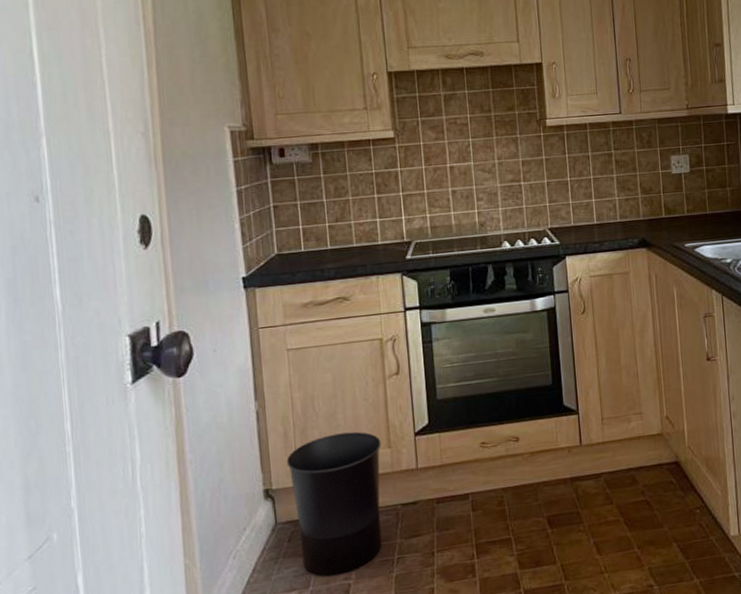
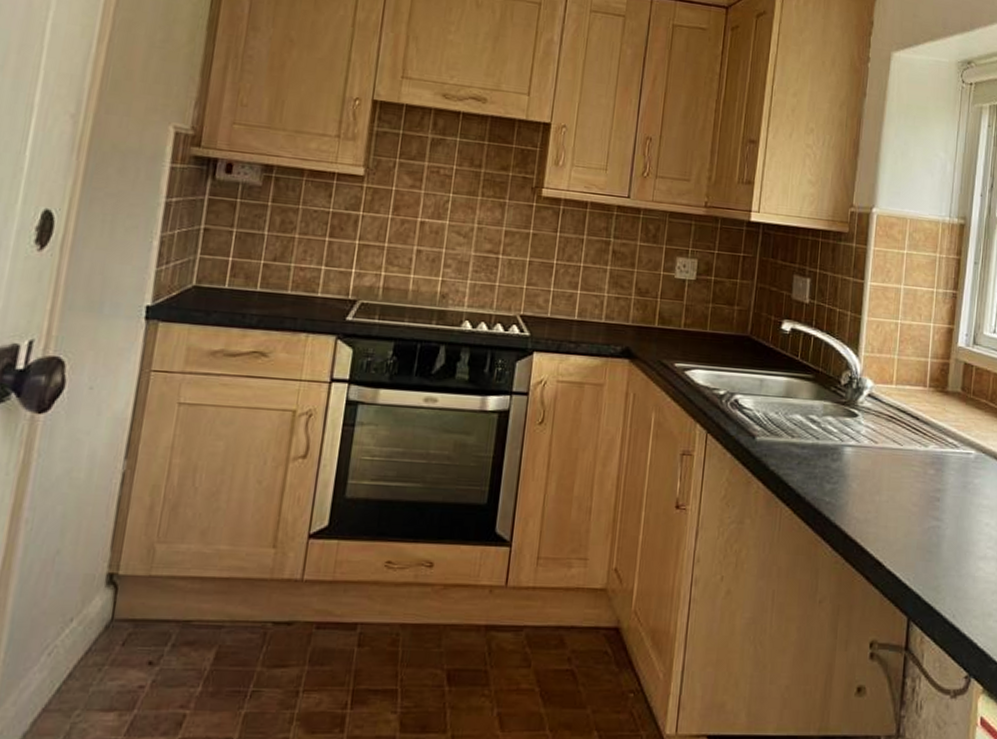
waste bin: present [286,431,382,576] -> none [133,518,266,699]

